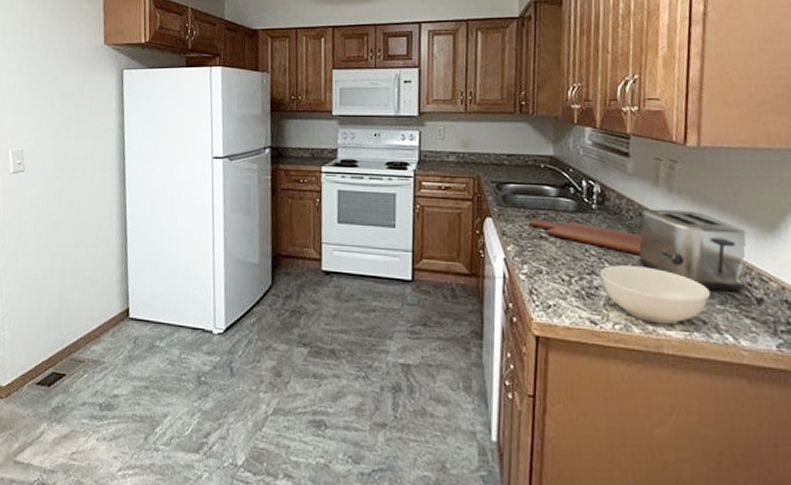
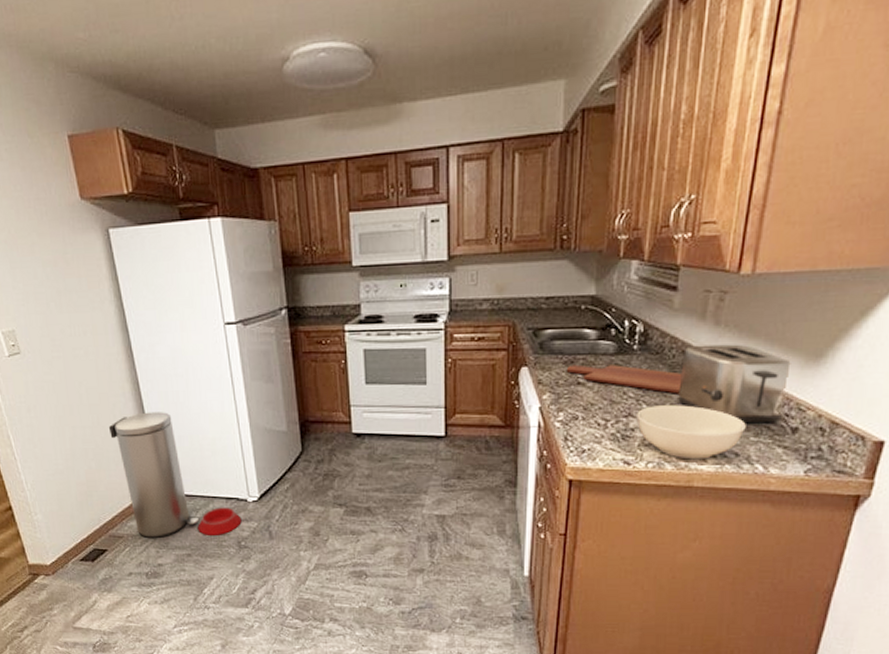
pedal bin: none [90,235,162,367] -> present [108,412,199,539]
pet bowl: none [159,337,205,368] -> present [197,507,242,535]

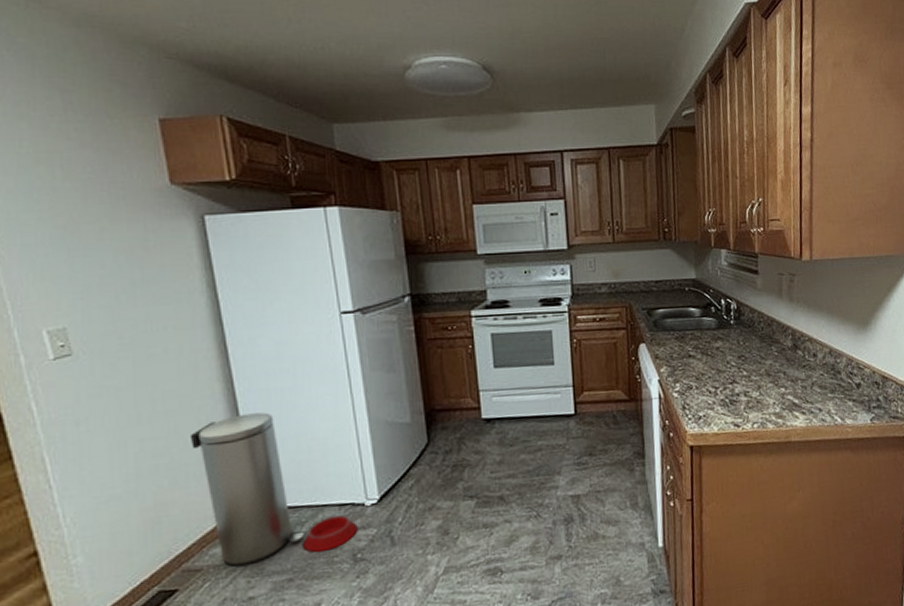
cutting board: present [566,364,682,394] -> none [678,338,771,361]
bowl: present [636,405,746,460] -> none [739,370,824,418]
toaster: present [678,344,792,424] -> none [769,316,850,383]

